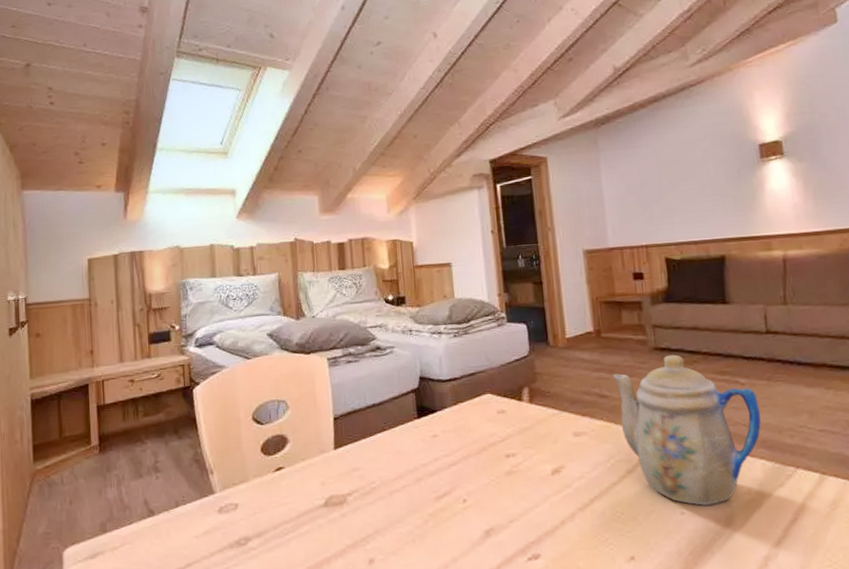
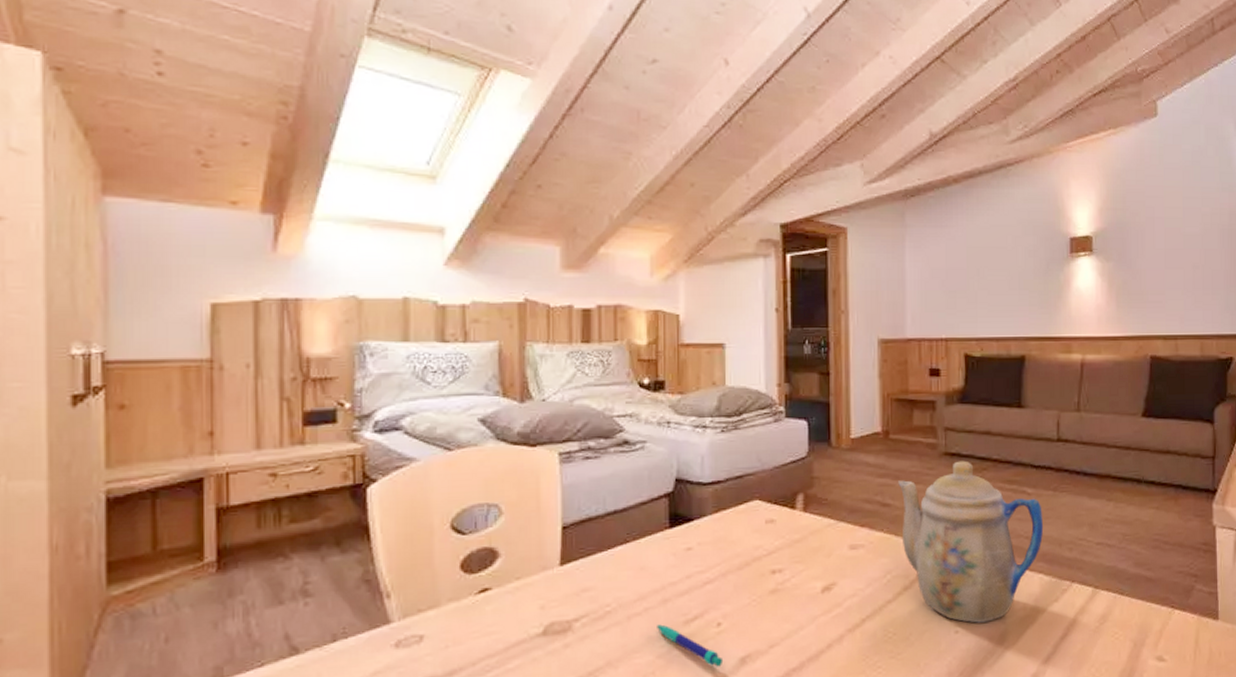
pen: none [413,499,471,538] -> present [657,624,724,667]

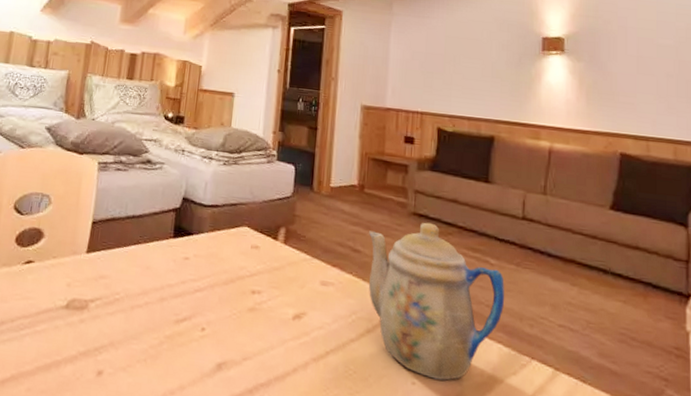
pen: present [657,624,724,667] -> none [153,318,203,368]

